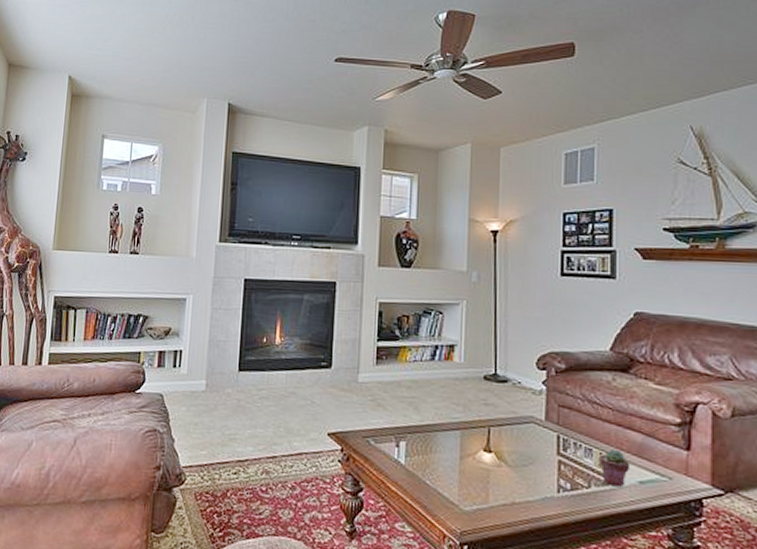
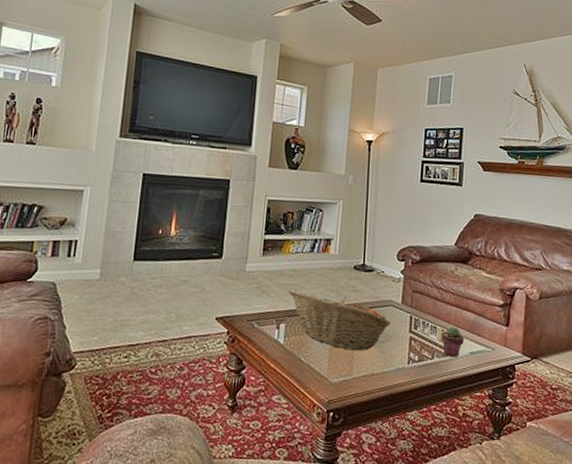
fruit basket: none [408,402,534,475] -> present [289,288,392,351]

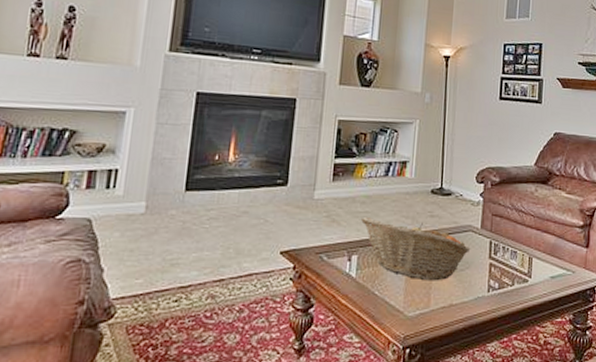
potted succulent: present [441,326,465,358] -> none [522,250,545,283]

